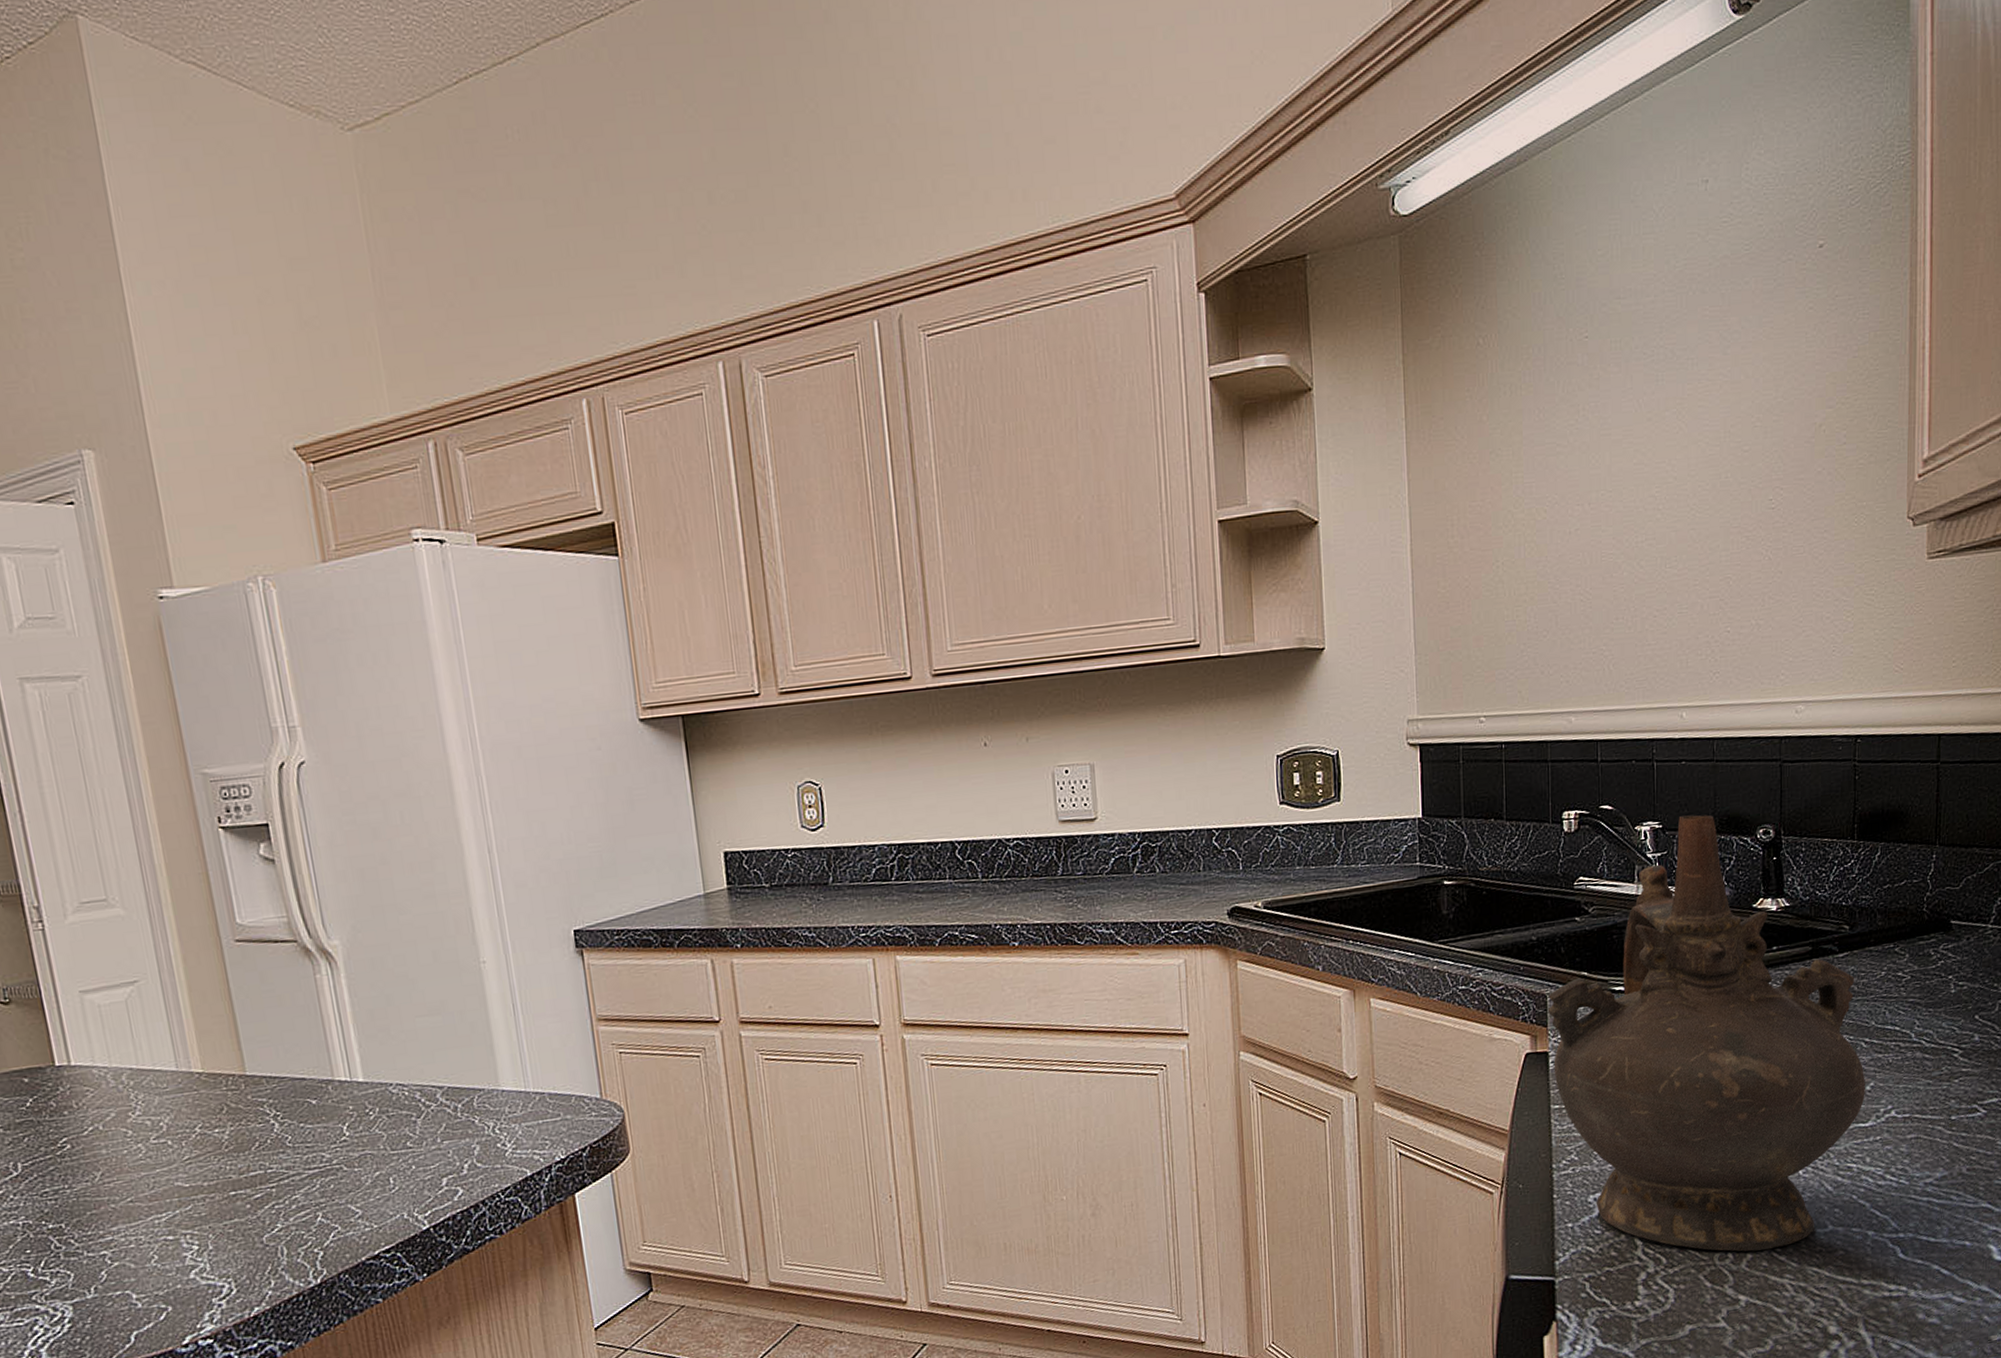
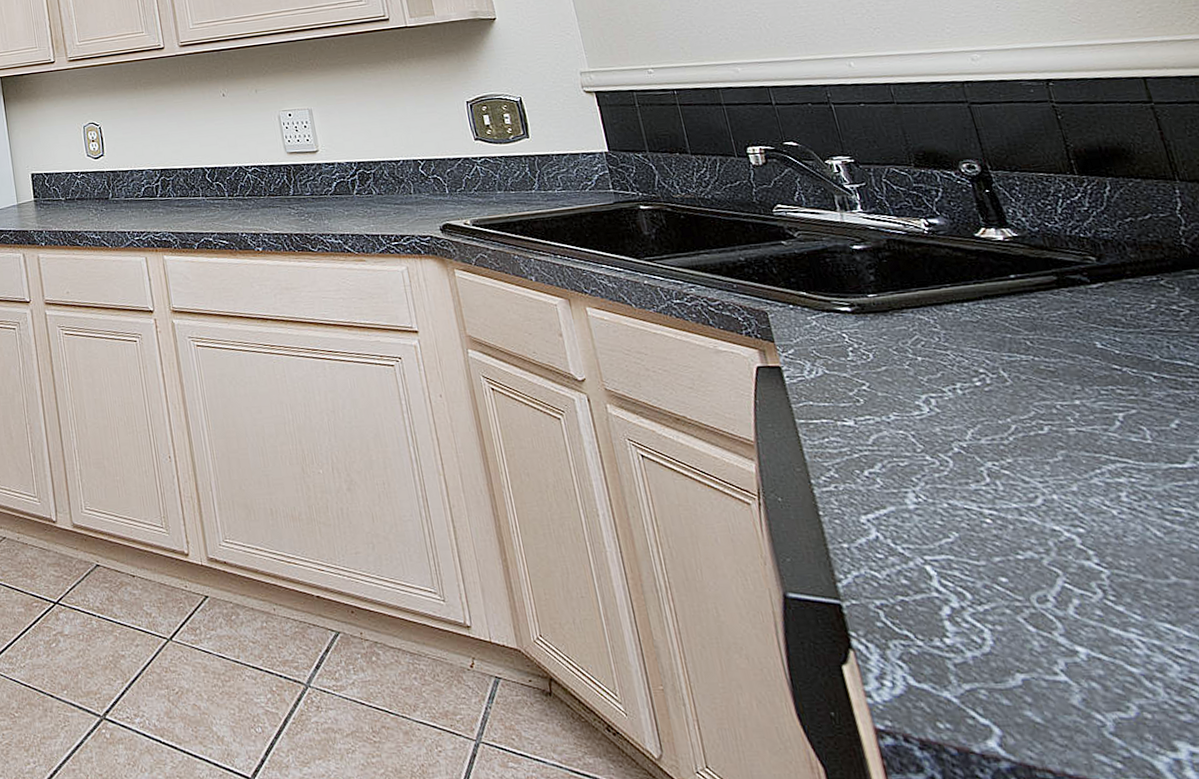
ceremonial vessel: present [1547,814,1865,1252] -> none [769,150,1173,598]

